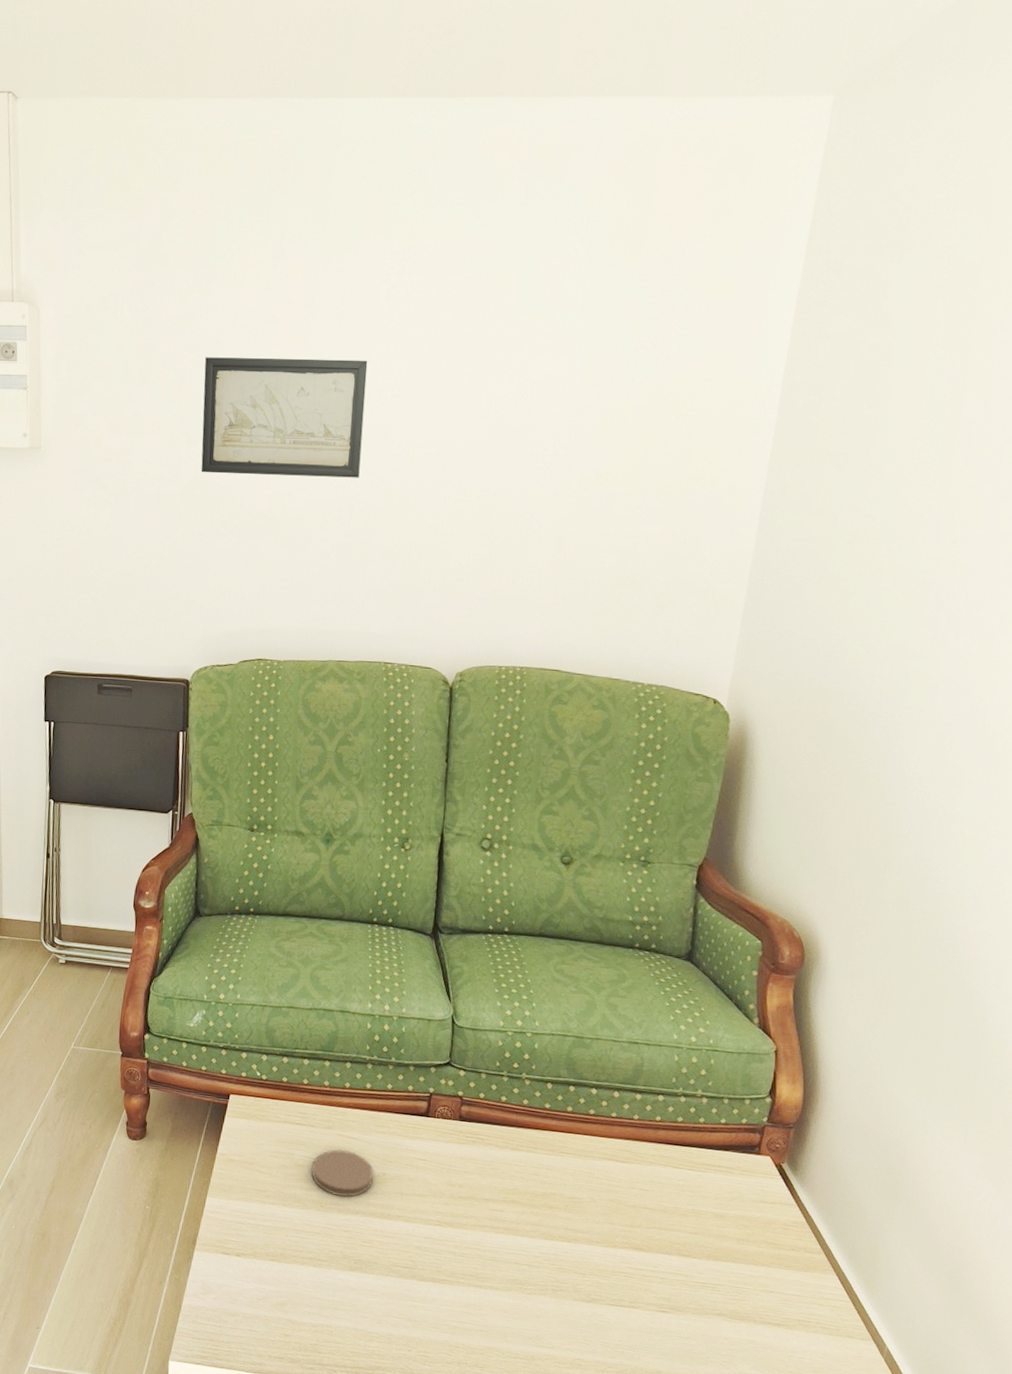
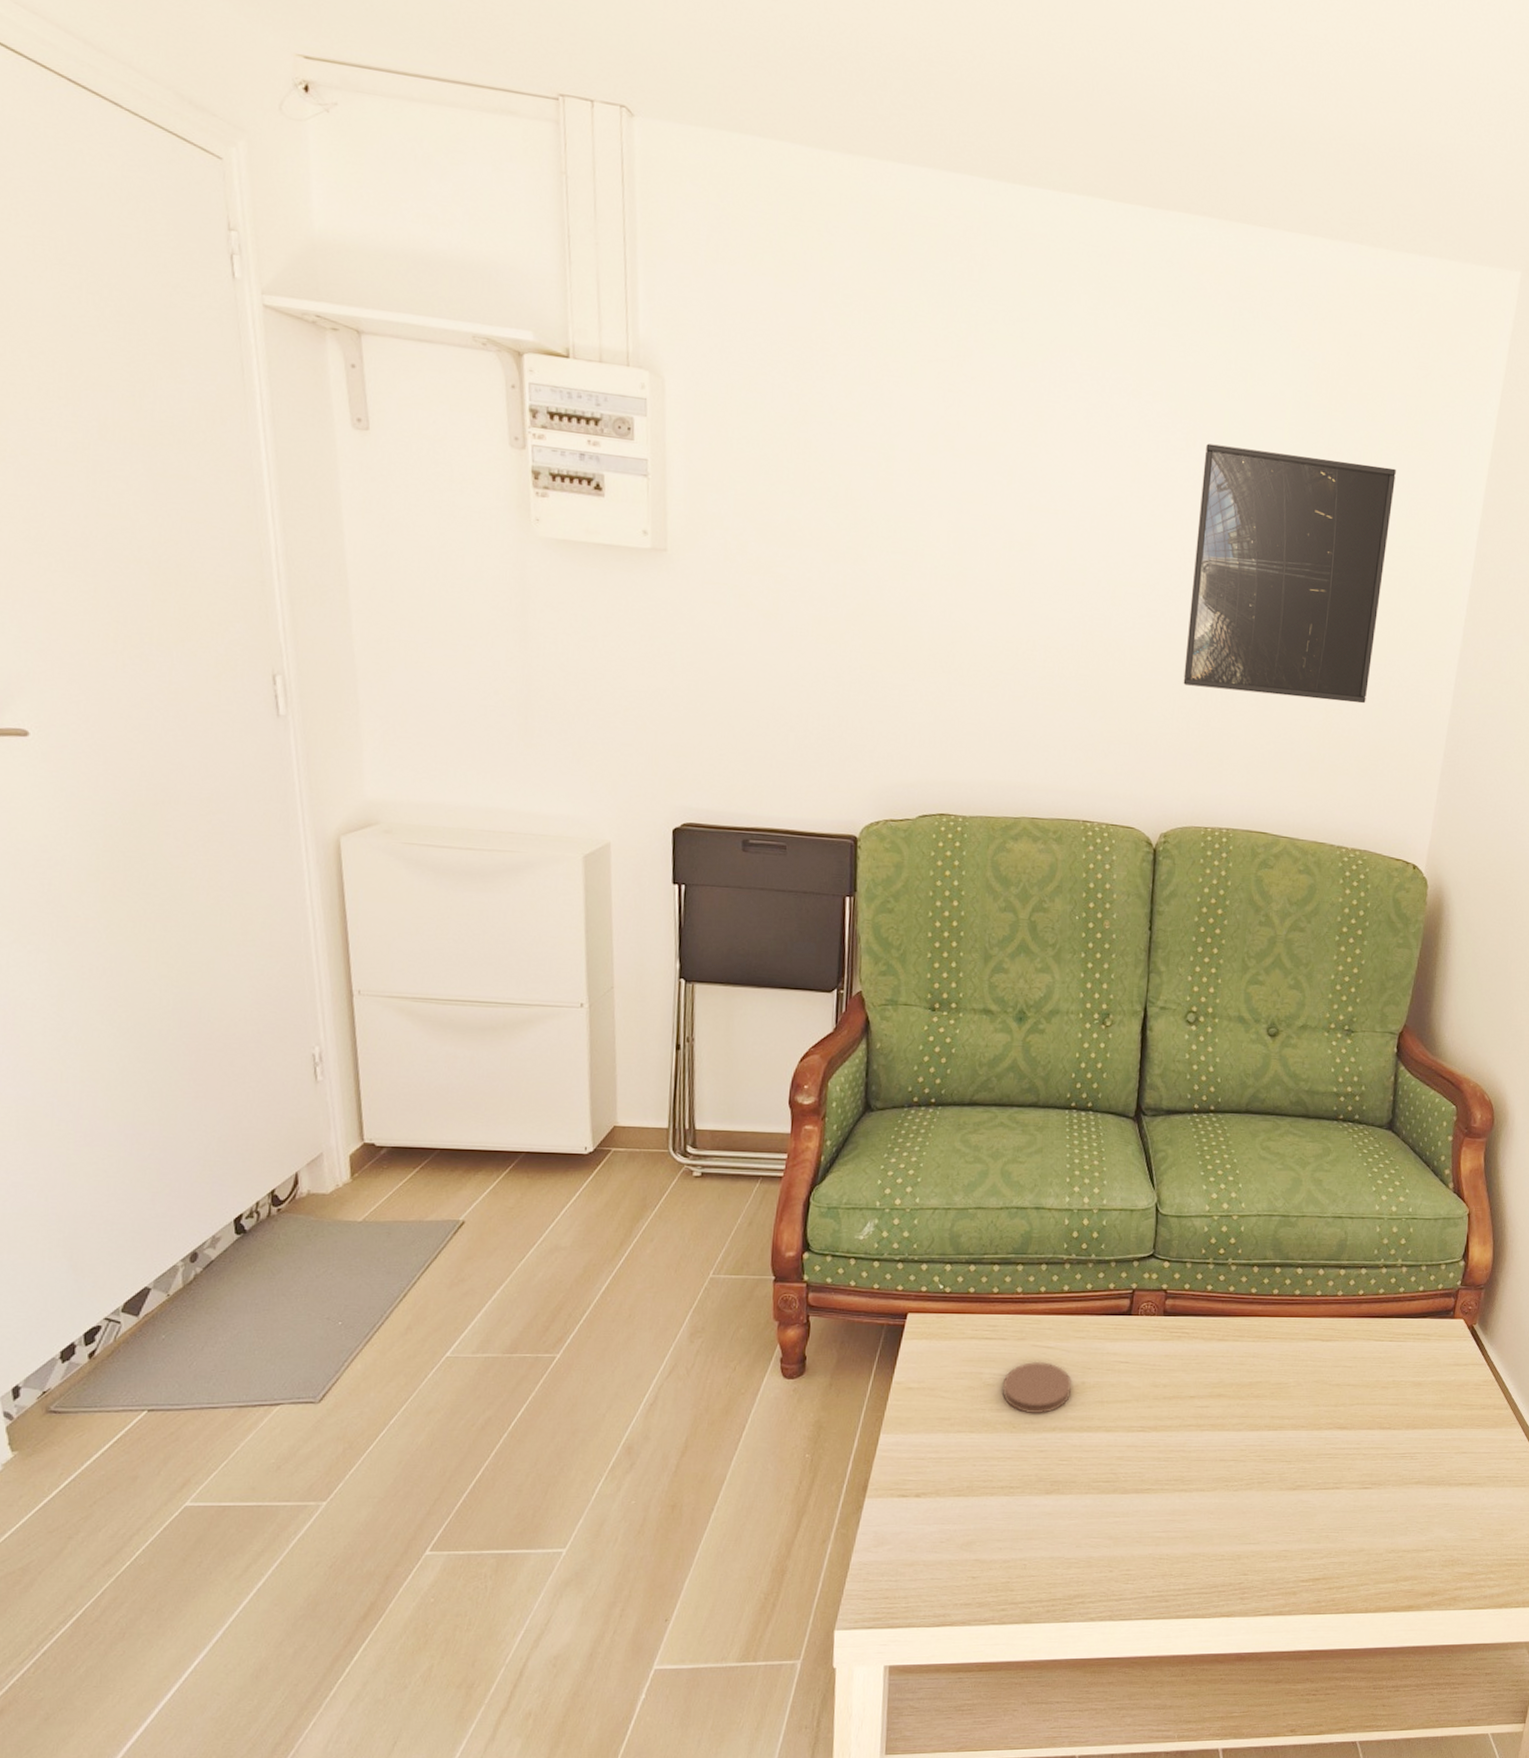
wall art: present [201,357,368,478] -> none [871,461,1065,615]
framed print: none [478,308,695,543] -> present [1183,443,1396,704]

